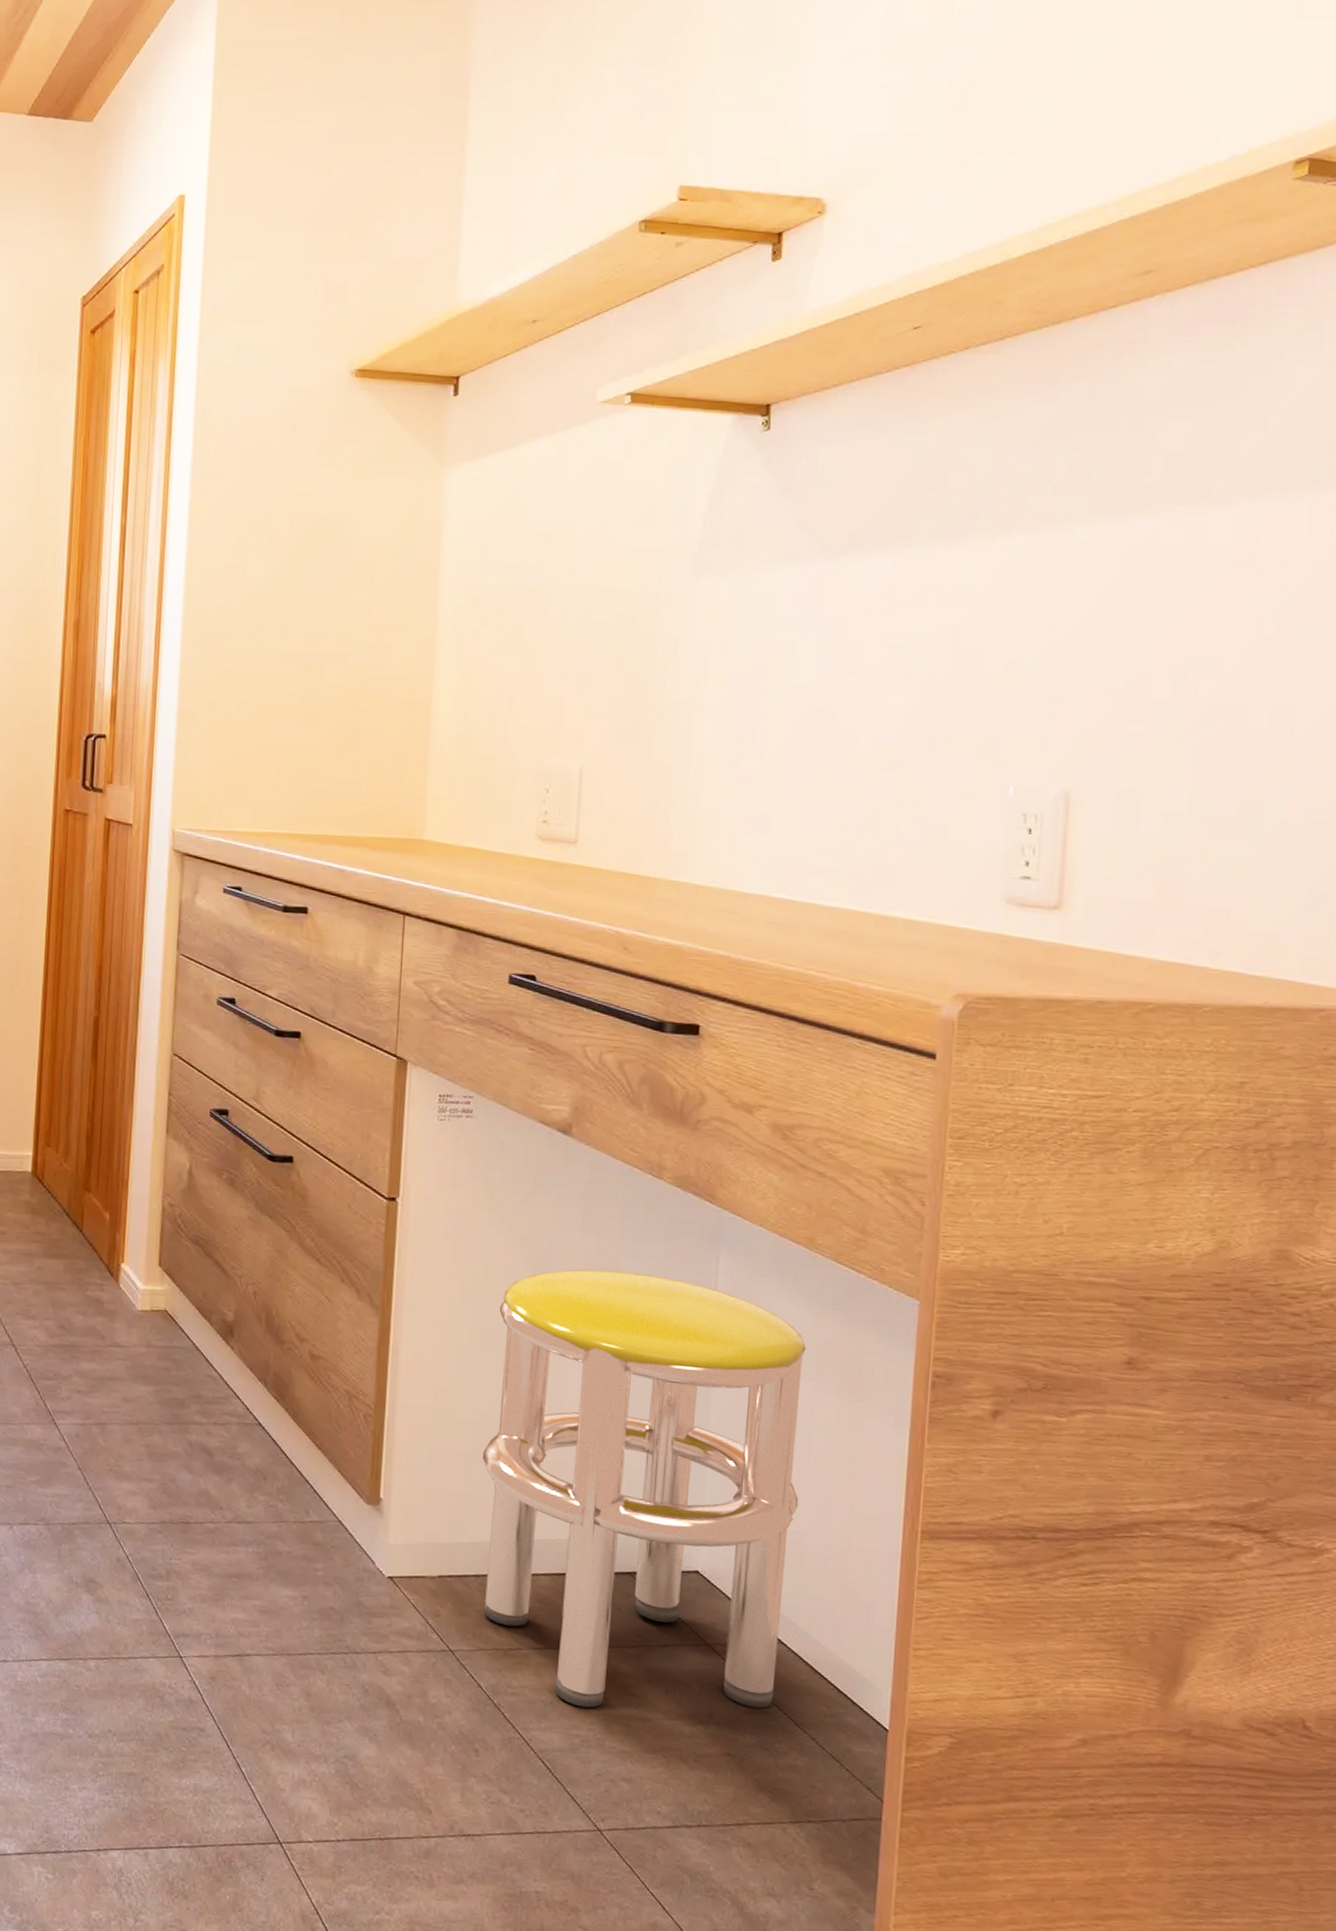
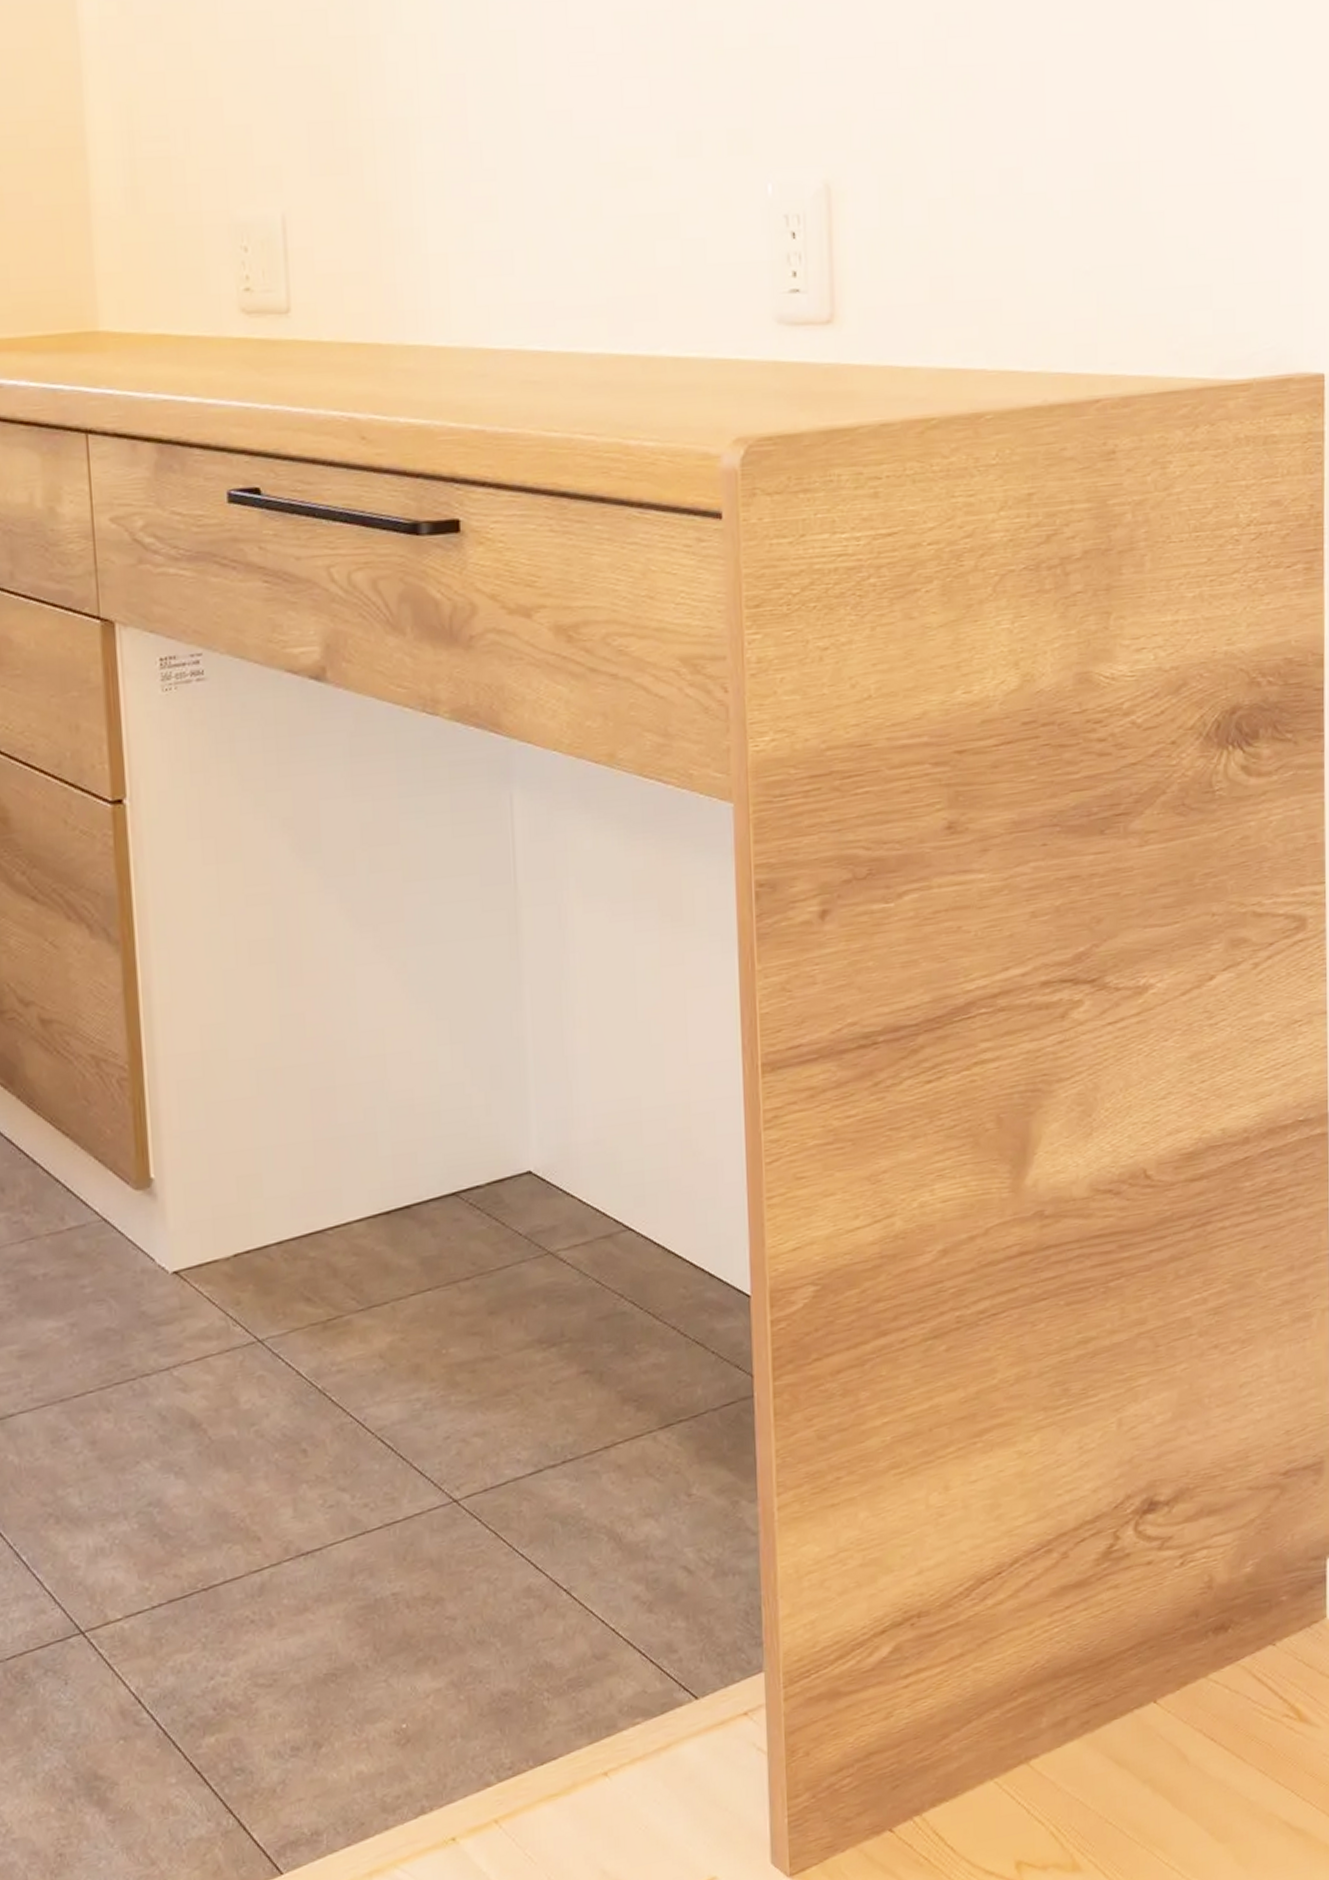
stool: present [483,1269,806,1709] -> none [266,833,631,1366]

